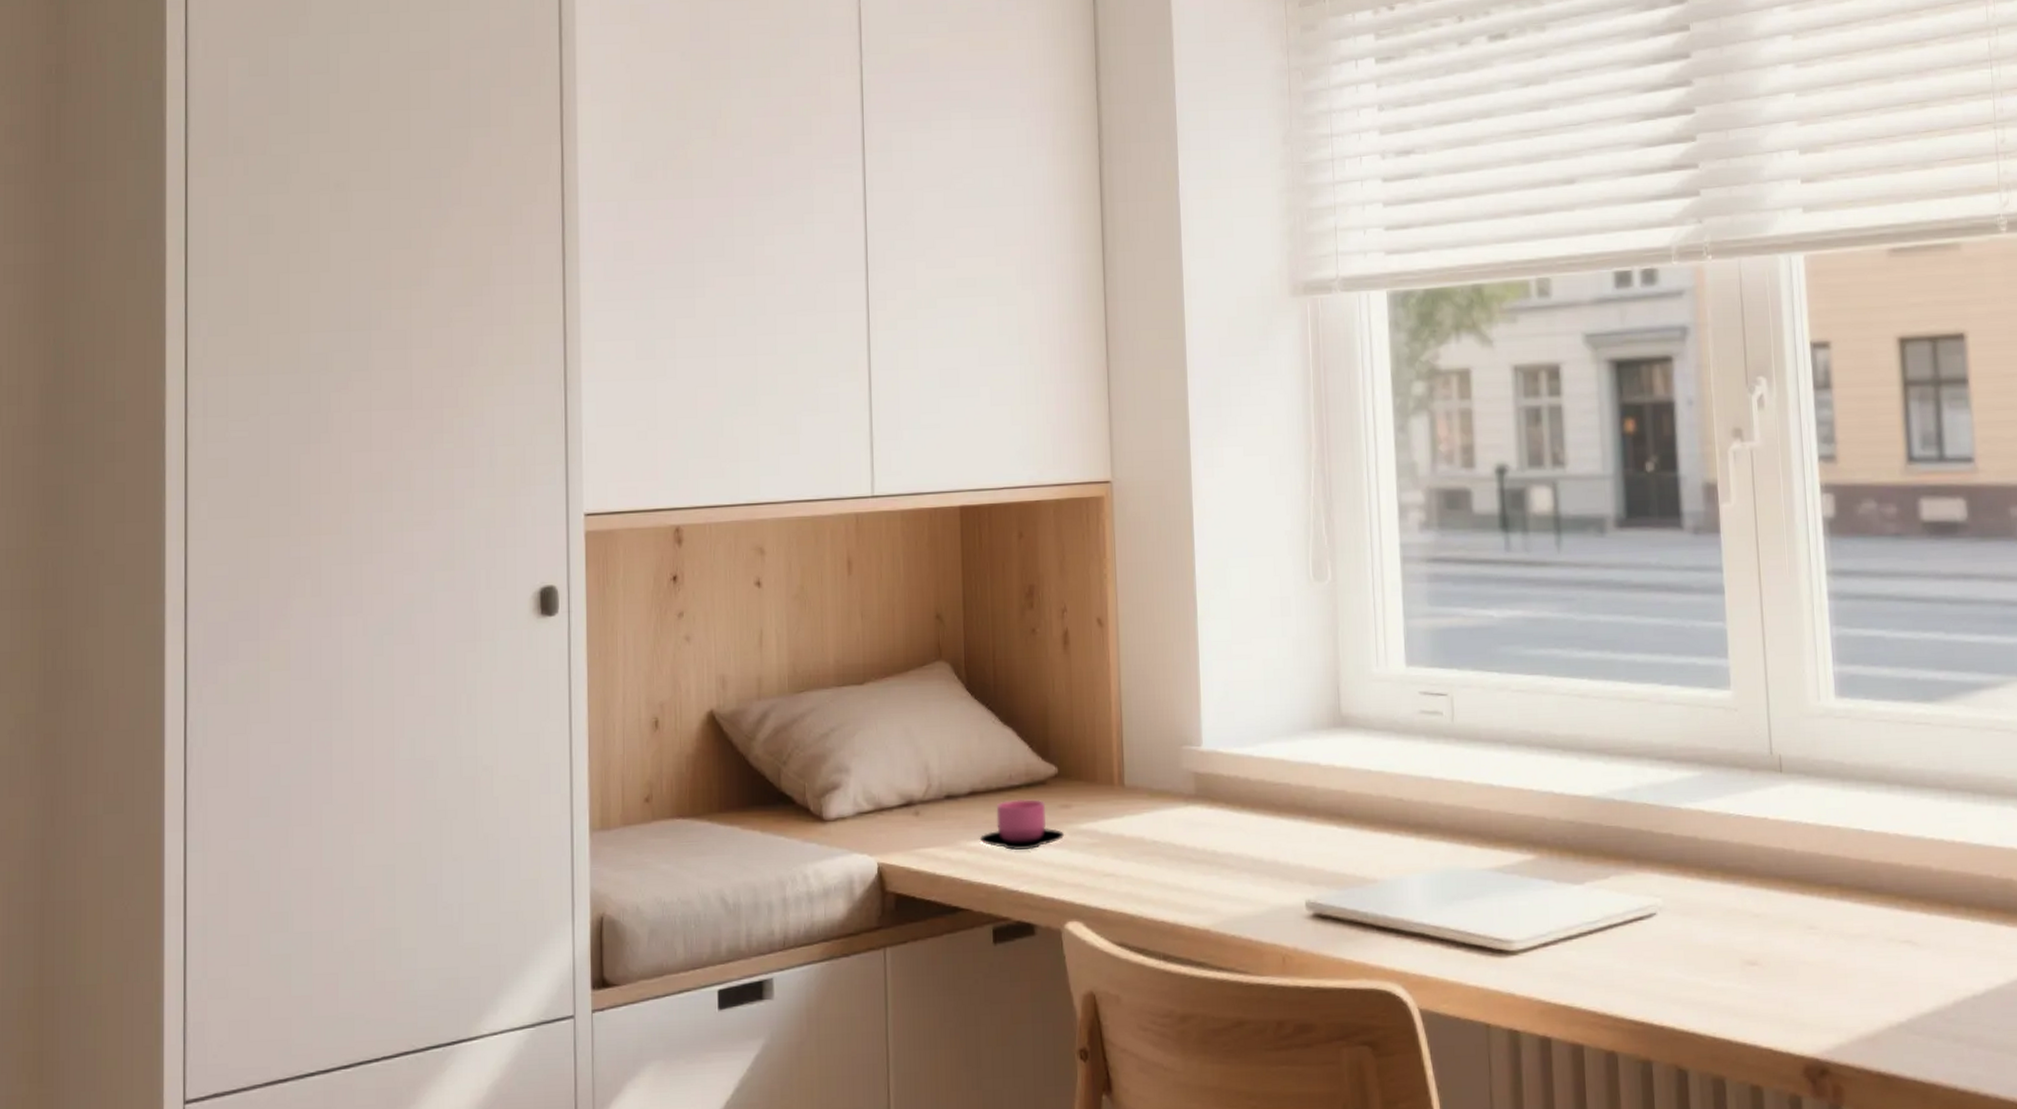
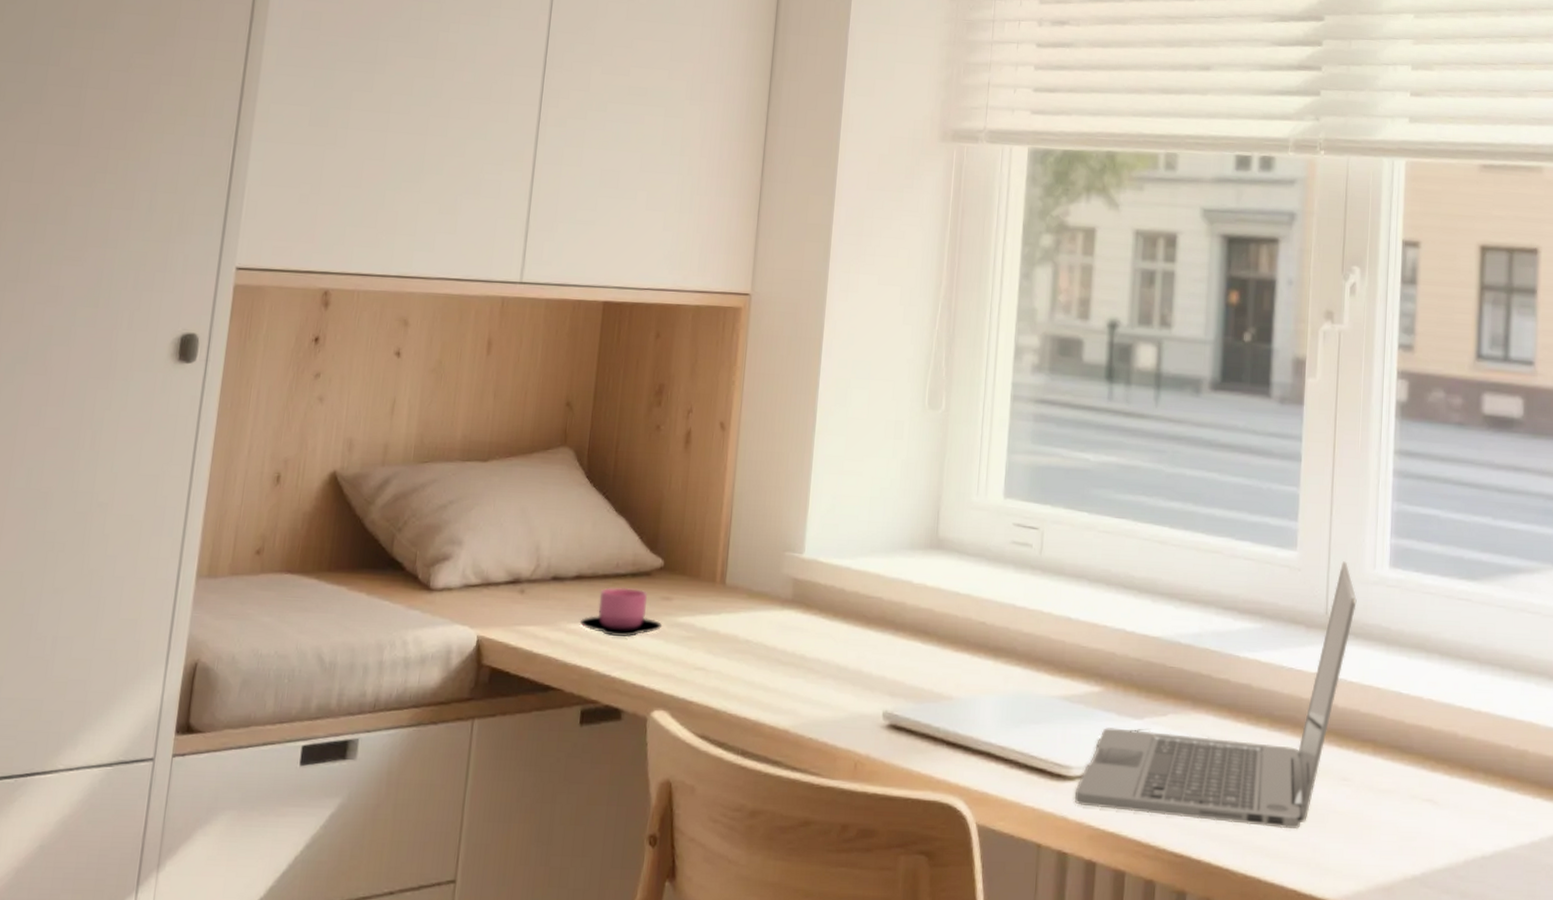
laptop: none [1519,696,1803,986] -> present [1074,561,1357,830]

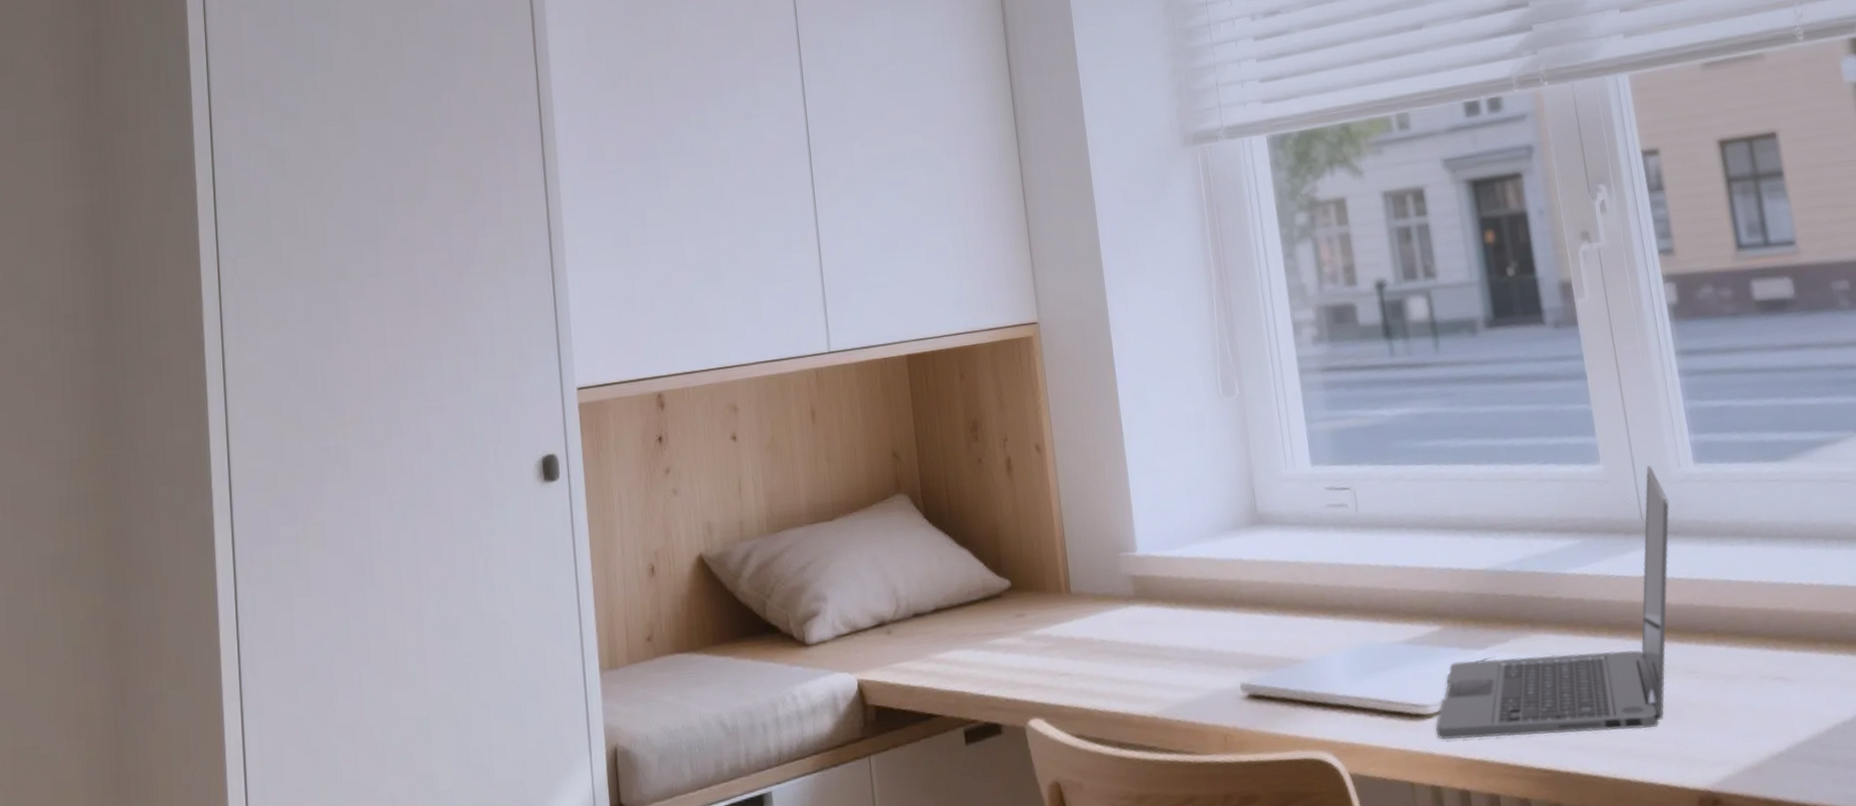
cup: present [579,587,663,637] -> none [946,611,1022,659]

